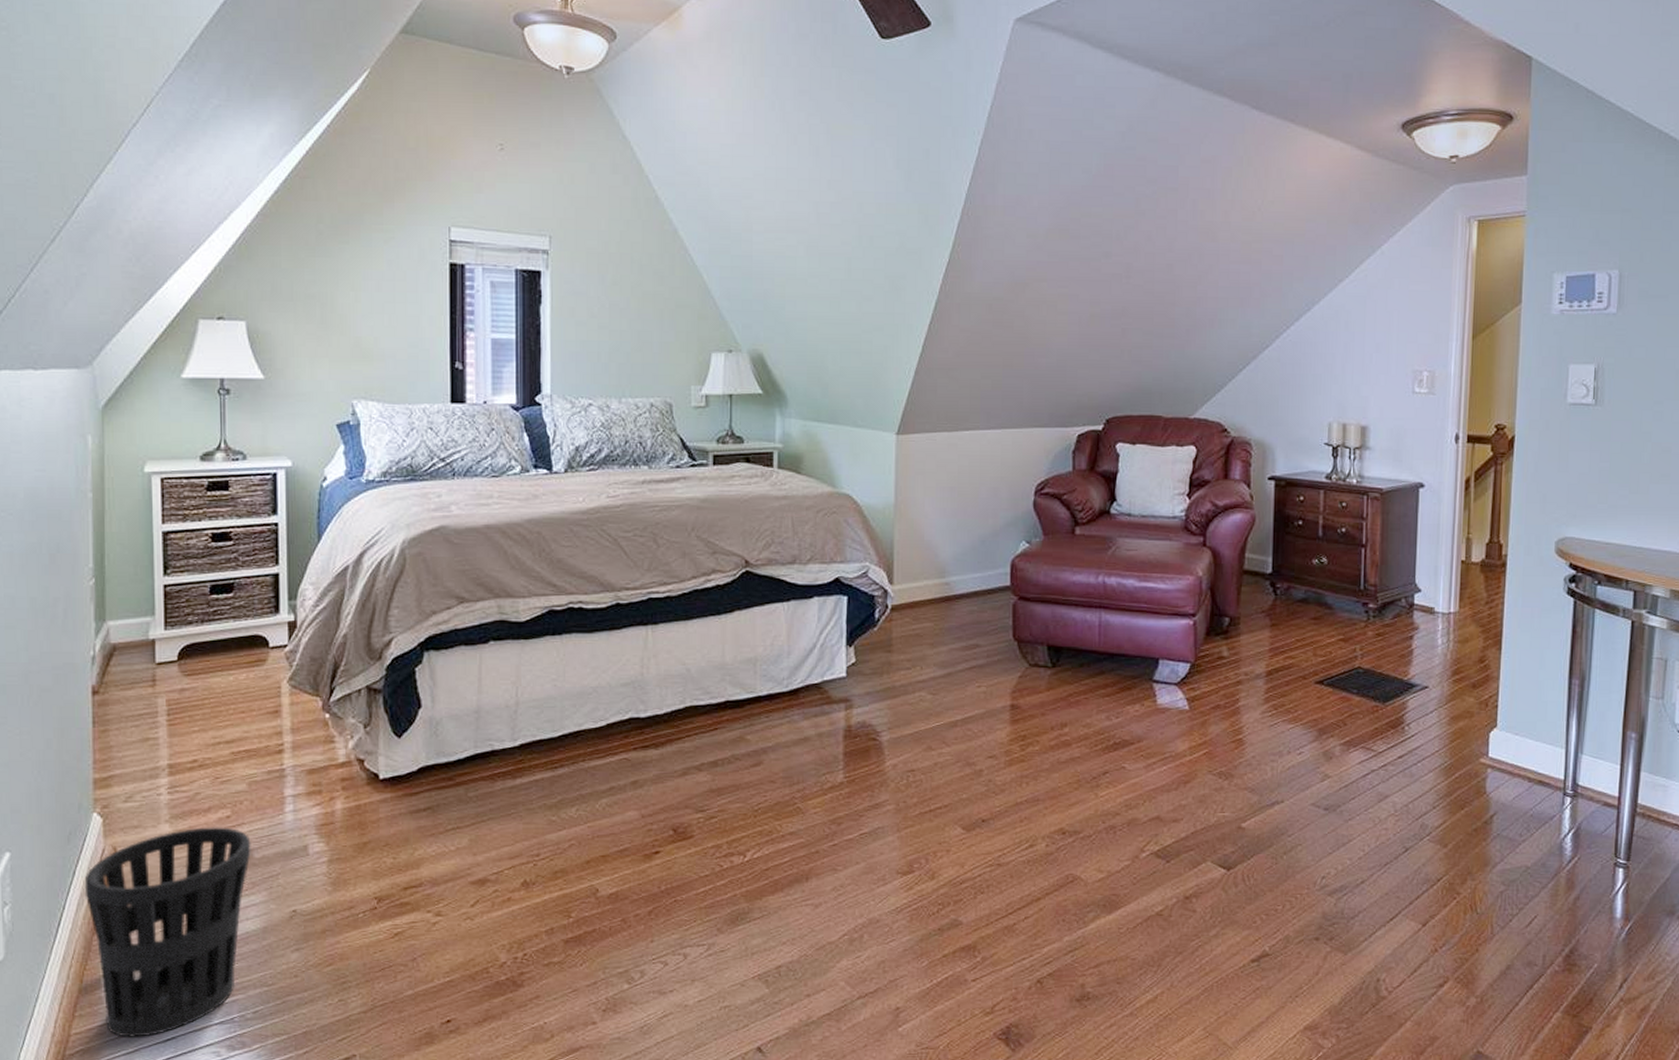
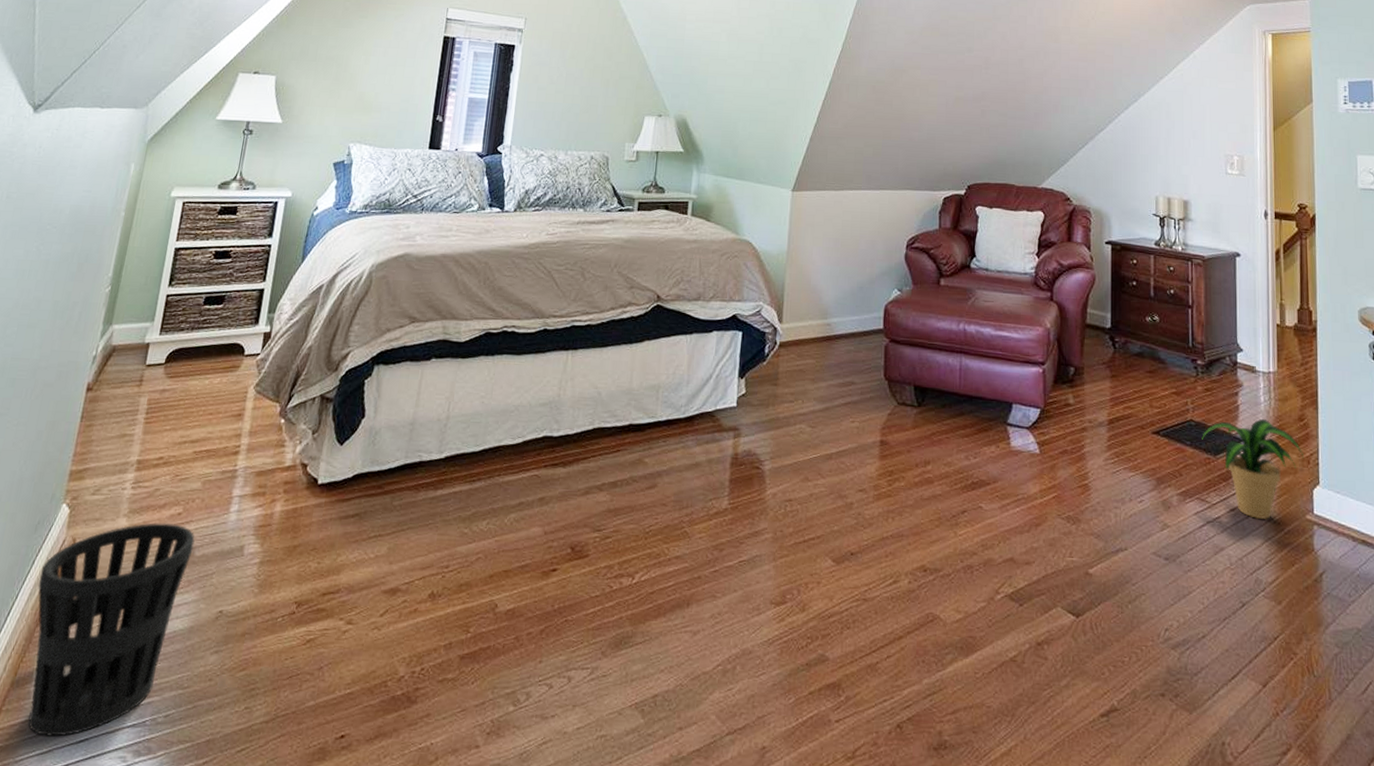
potted plant: none [1370,663,1482,765] -> present [1202,419,1303,519]

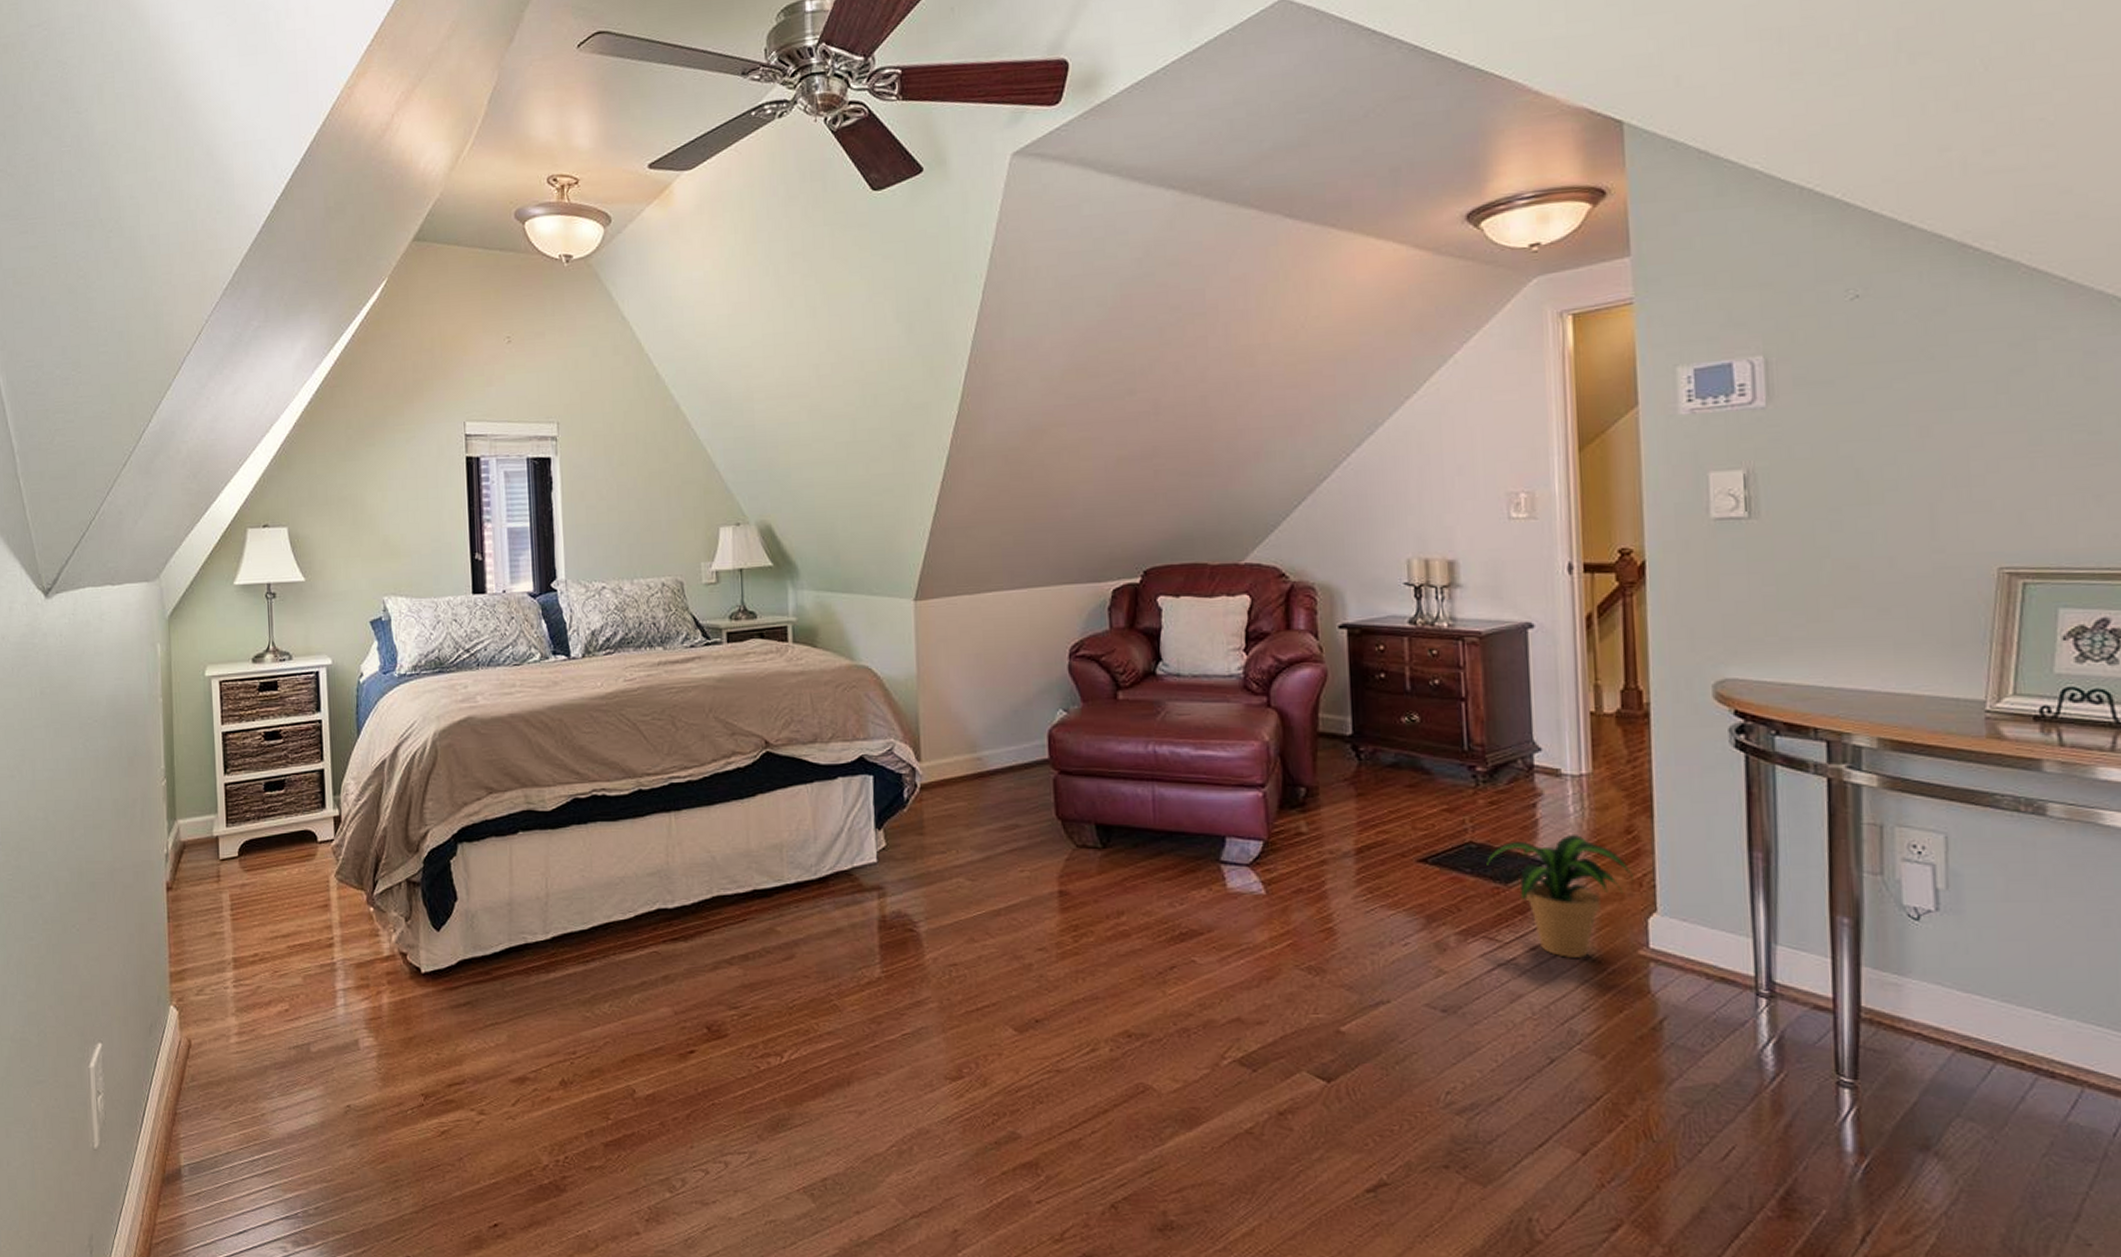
wastebasket: present [28,523,195,737] -> none [164,1020,308,1229]

